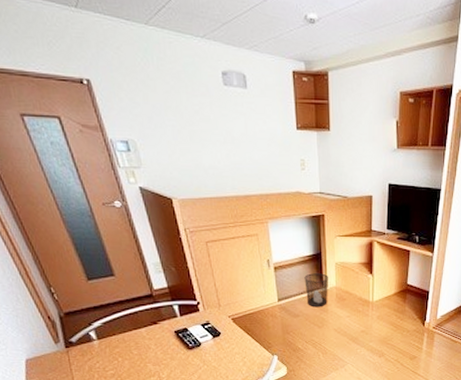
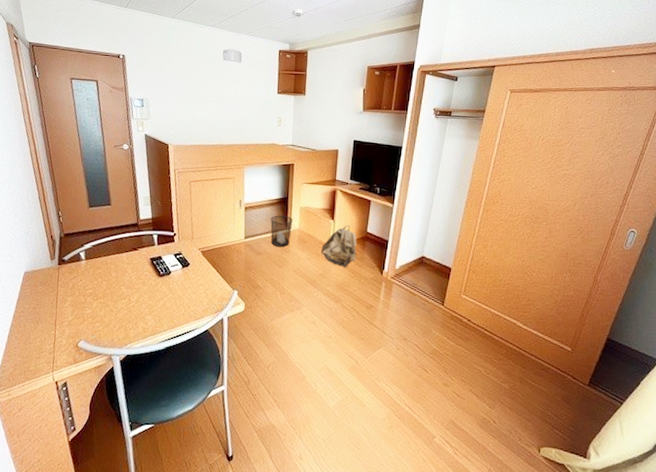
backpack: none [360,279,398,323] -> present [320,225,357,268]

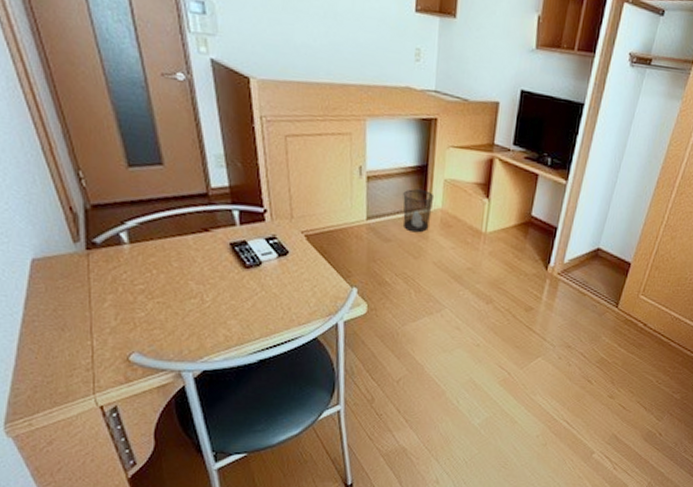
backpack: present [320,225,357,268] -> none [469,206,518,261]

